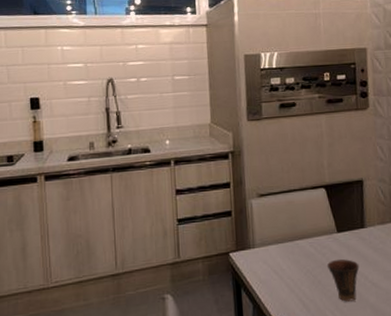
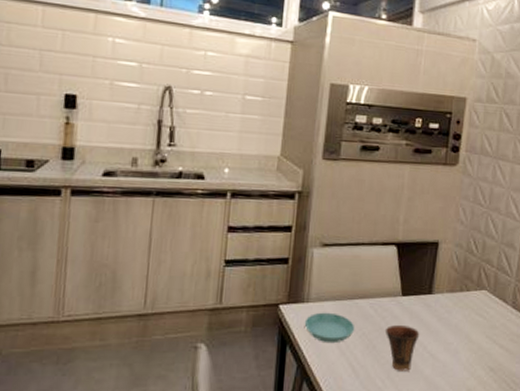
saucer: none [253,255,300,283] -> present [304,312,355,344]

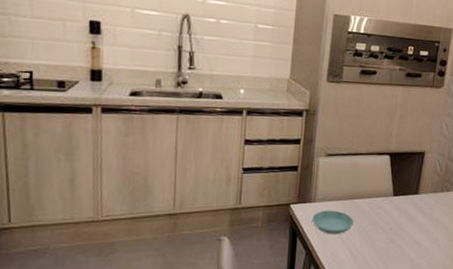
cup: present [384,324,420,371] -> none [378,219,407,256]

